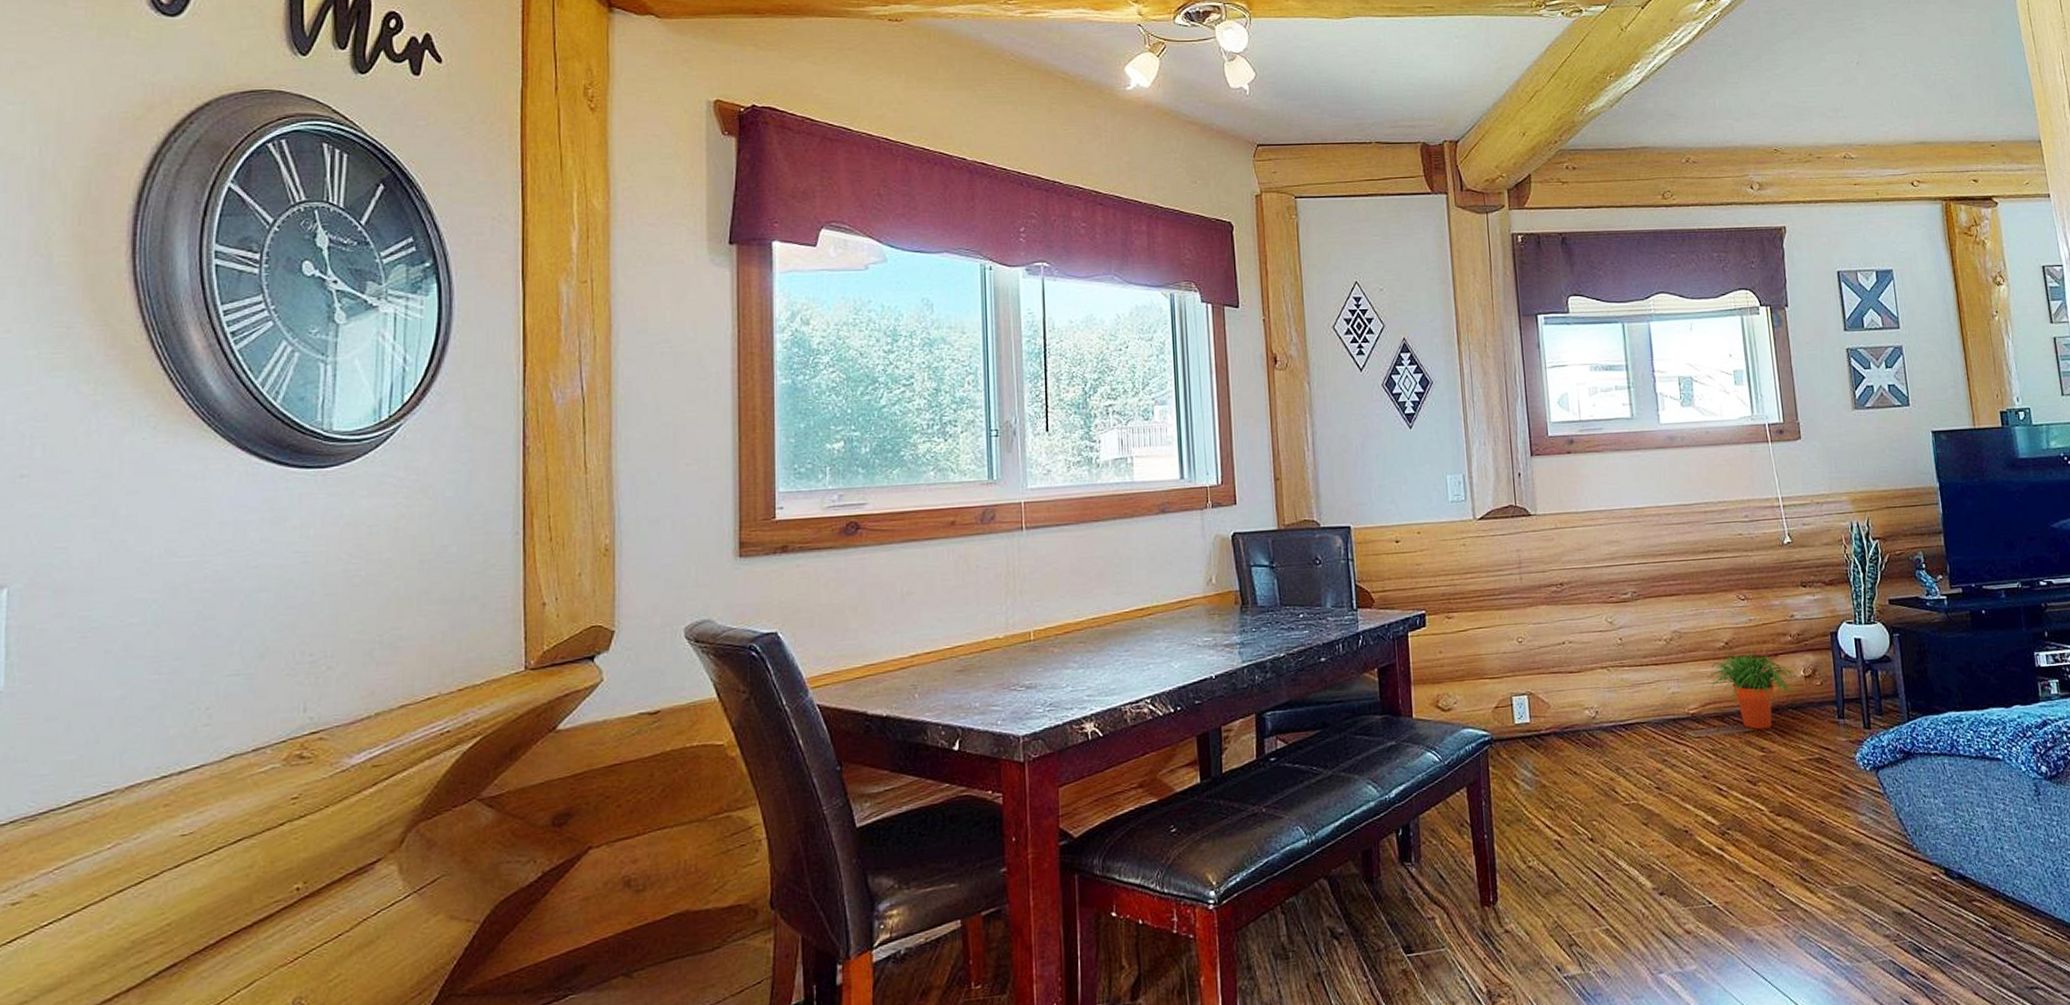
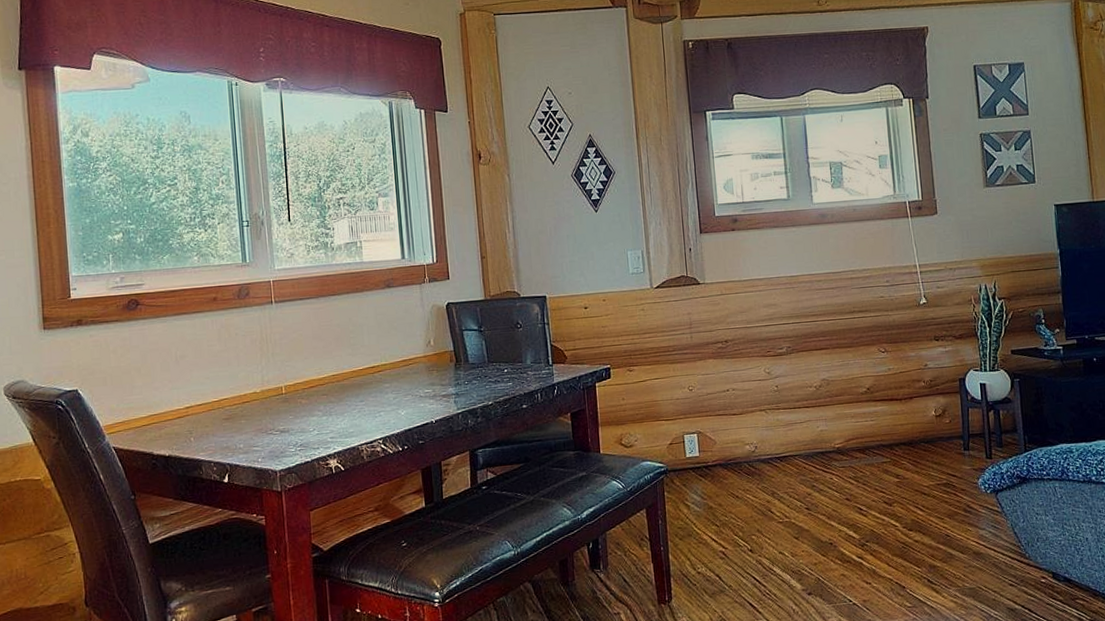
potted plant: present [1710,653,1799,730] -> none [853,396,930,460]

